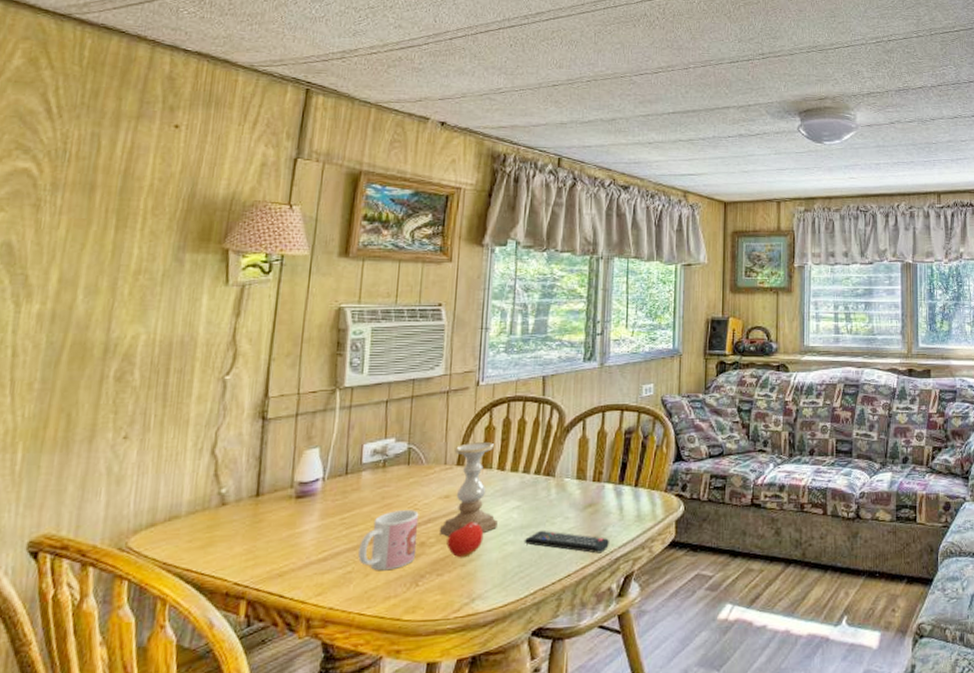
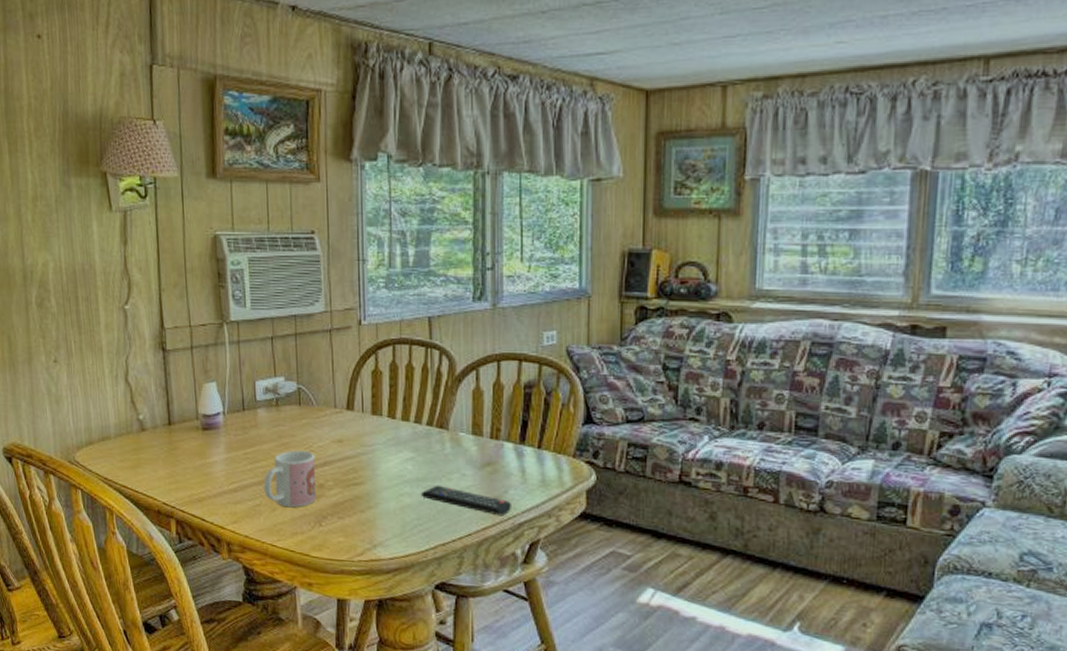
candle holder: present [440,441,498,537] -> none [337,386,393,482]
fruit: present [446,521,484,558] -> none [344,467,380,504]

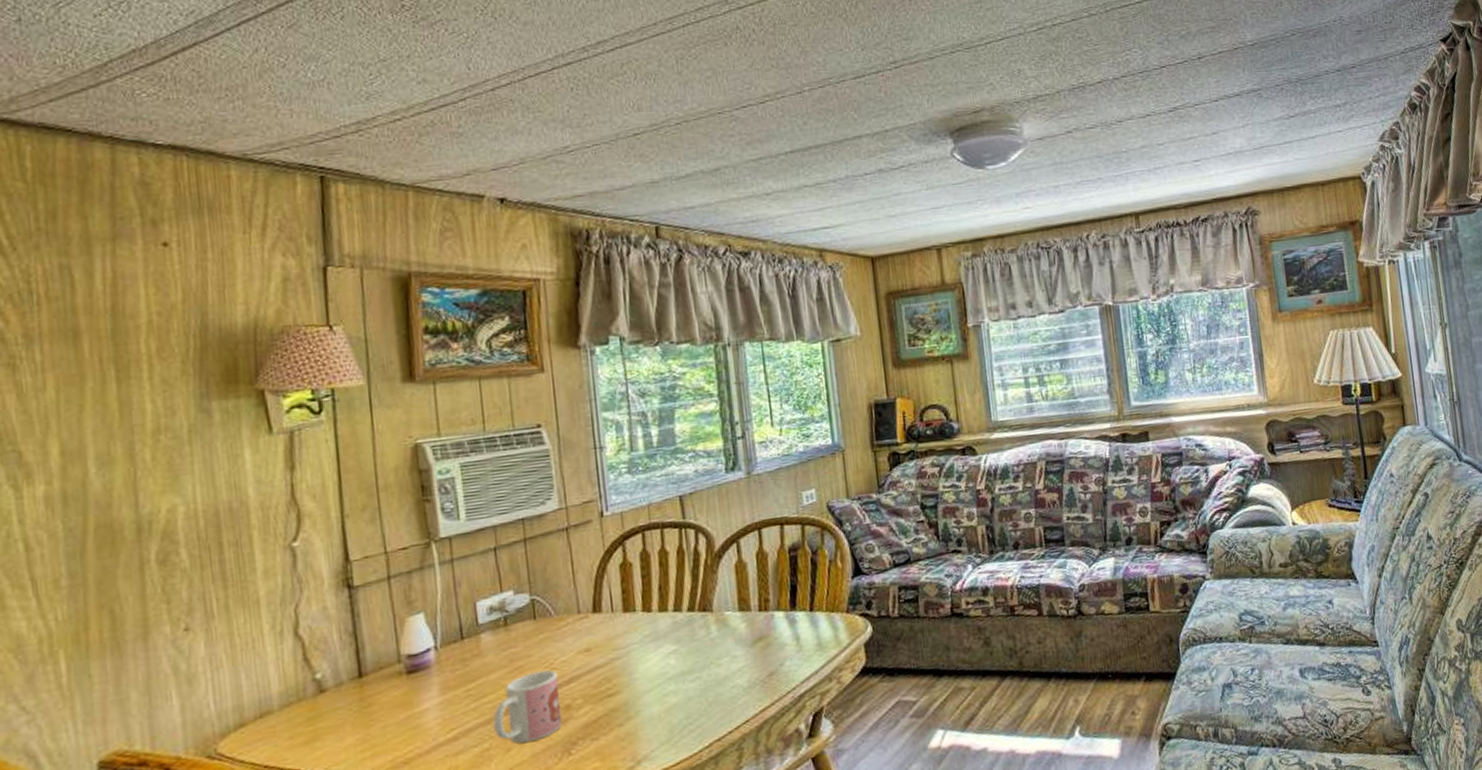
remote control: present [420,484,511,516] -> none [687,673,789,693]

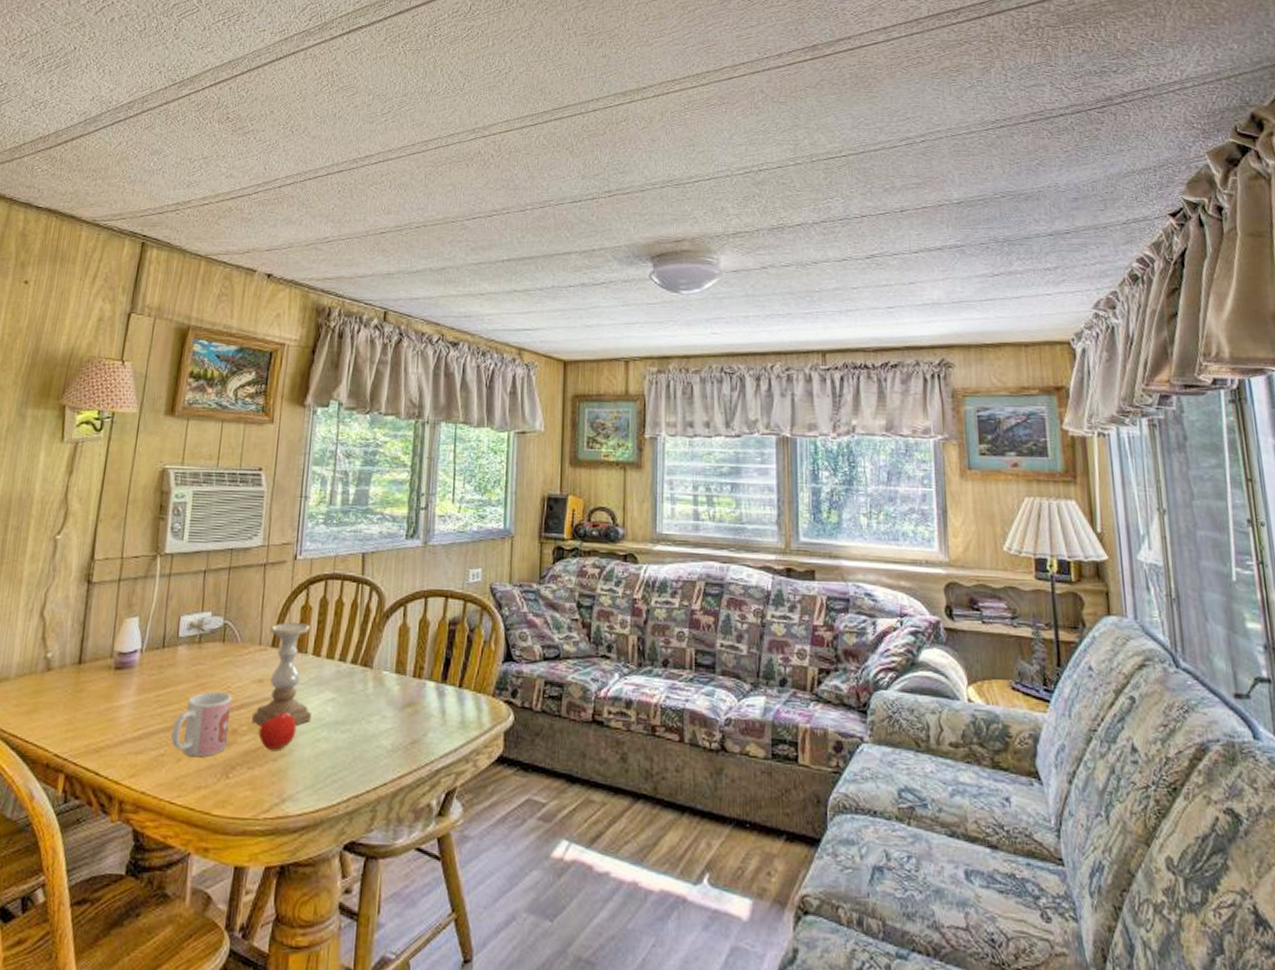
candle holder: none [586,581,653,696] -> present [252,621,311,727]
fruit: none [596,674,640,718] -> present [258,709,297,752]

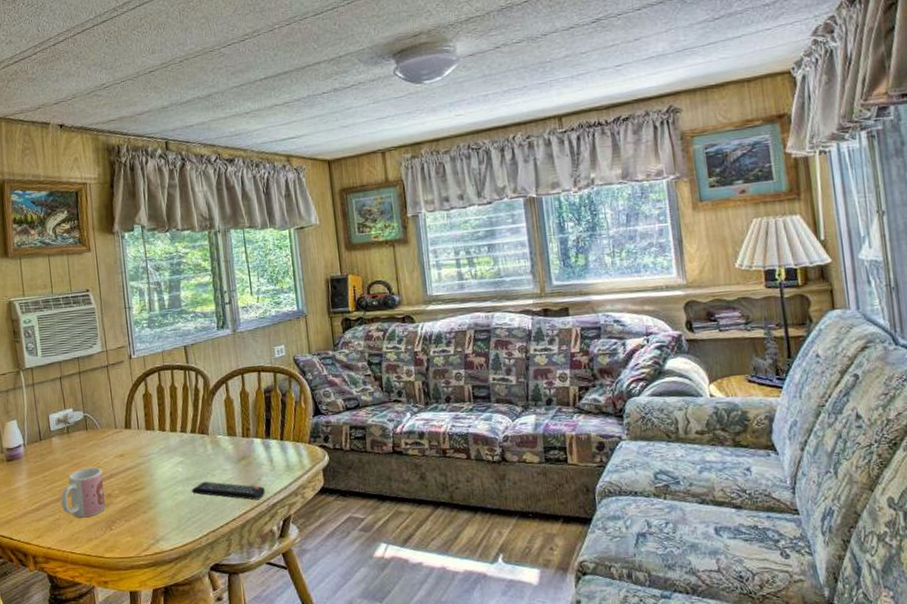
candle holder: present [252,621,311,727] -> none [121,407,167,489]
fruit: present [258,709,297,752] -> none [128,475,158,507]
remote control: none [338,728,430,762] -> present [191,481,265,500]

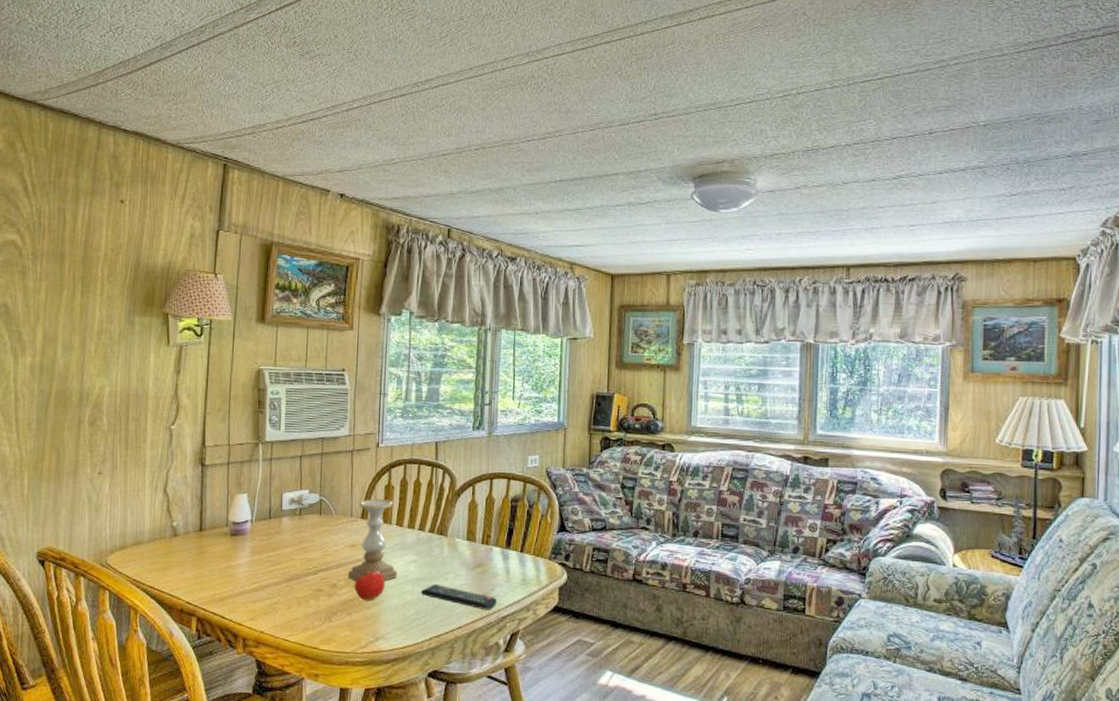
mug: present [61,467,106,518] -> none [282,554,330,605]
candle holder: none [121,407,167,489] -> present [348,498,397,582]
fruit: none [128,475,158,507] -> present [354,568,386,601]

